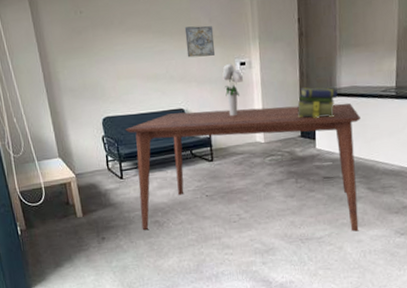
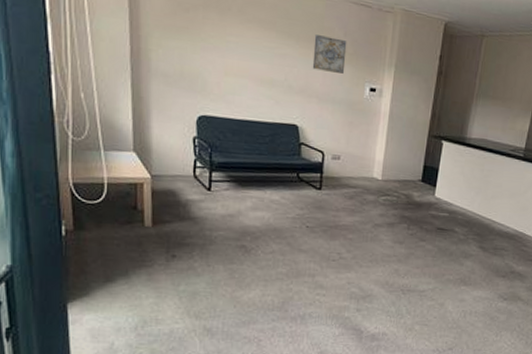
dining table: present [125,103,362,232] -> none [224,127,486,290]
bouquet: present [222,63,243,116] -> none [348,85,370,144]
stack of books: present [297,87,338,118] -> none [422,129,467,166]

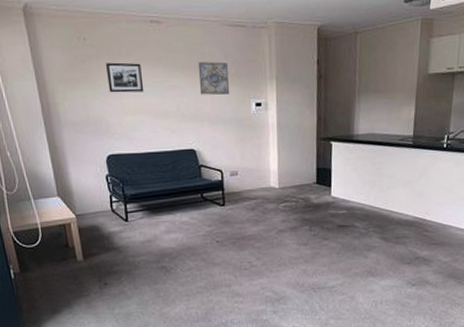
picture frame: none [212,16,252,55] -> present [105,62,144,93]

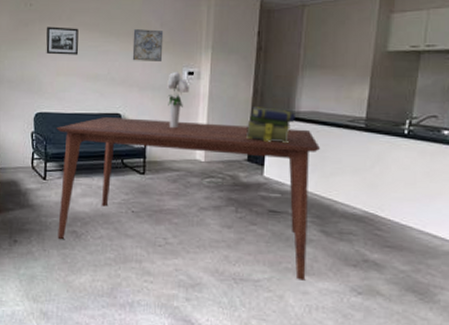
dining table: none [131,150,378,282] -> present [56,117,321,281]
bouquet: none [237,103,258,159] -> present [167,71,189,128]
stack of books: none [314,132,355,165] -> present [246,107,295,143]

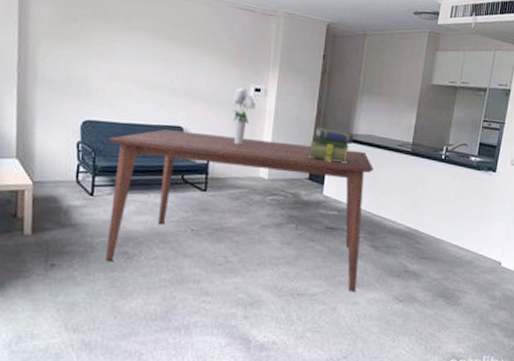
picture frame: present [46,27,79,55] -> none [98,25,138,60]
wall art: present [132,29,164,61] -> none [197,39,232,75]

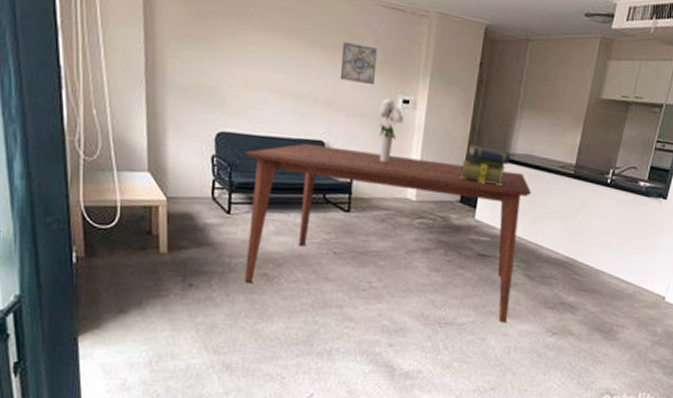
wall art: none [197,39,232,75] -> present [339,42,378,84]

